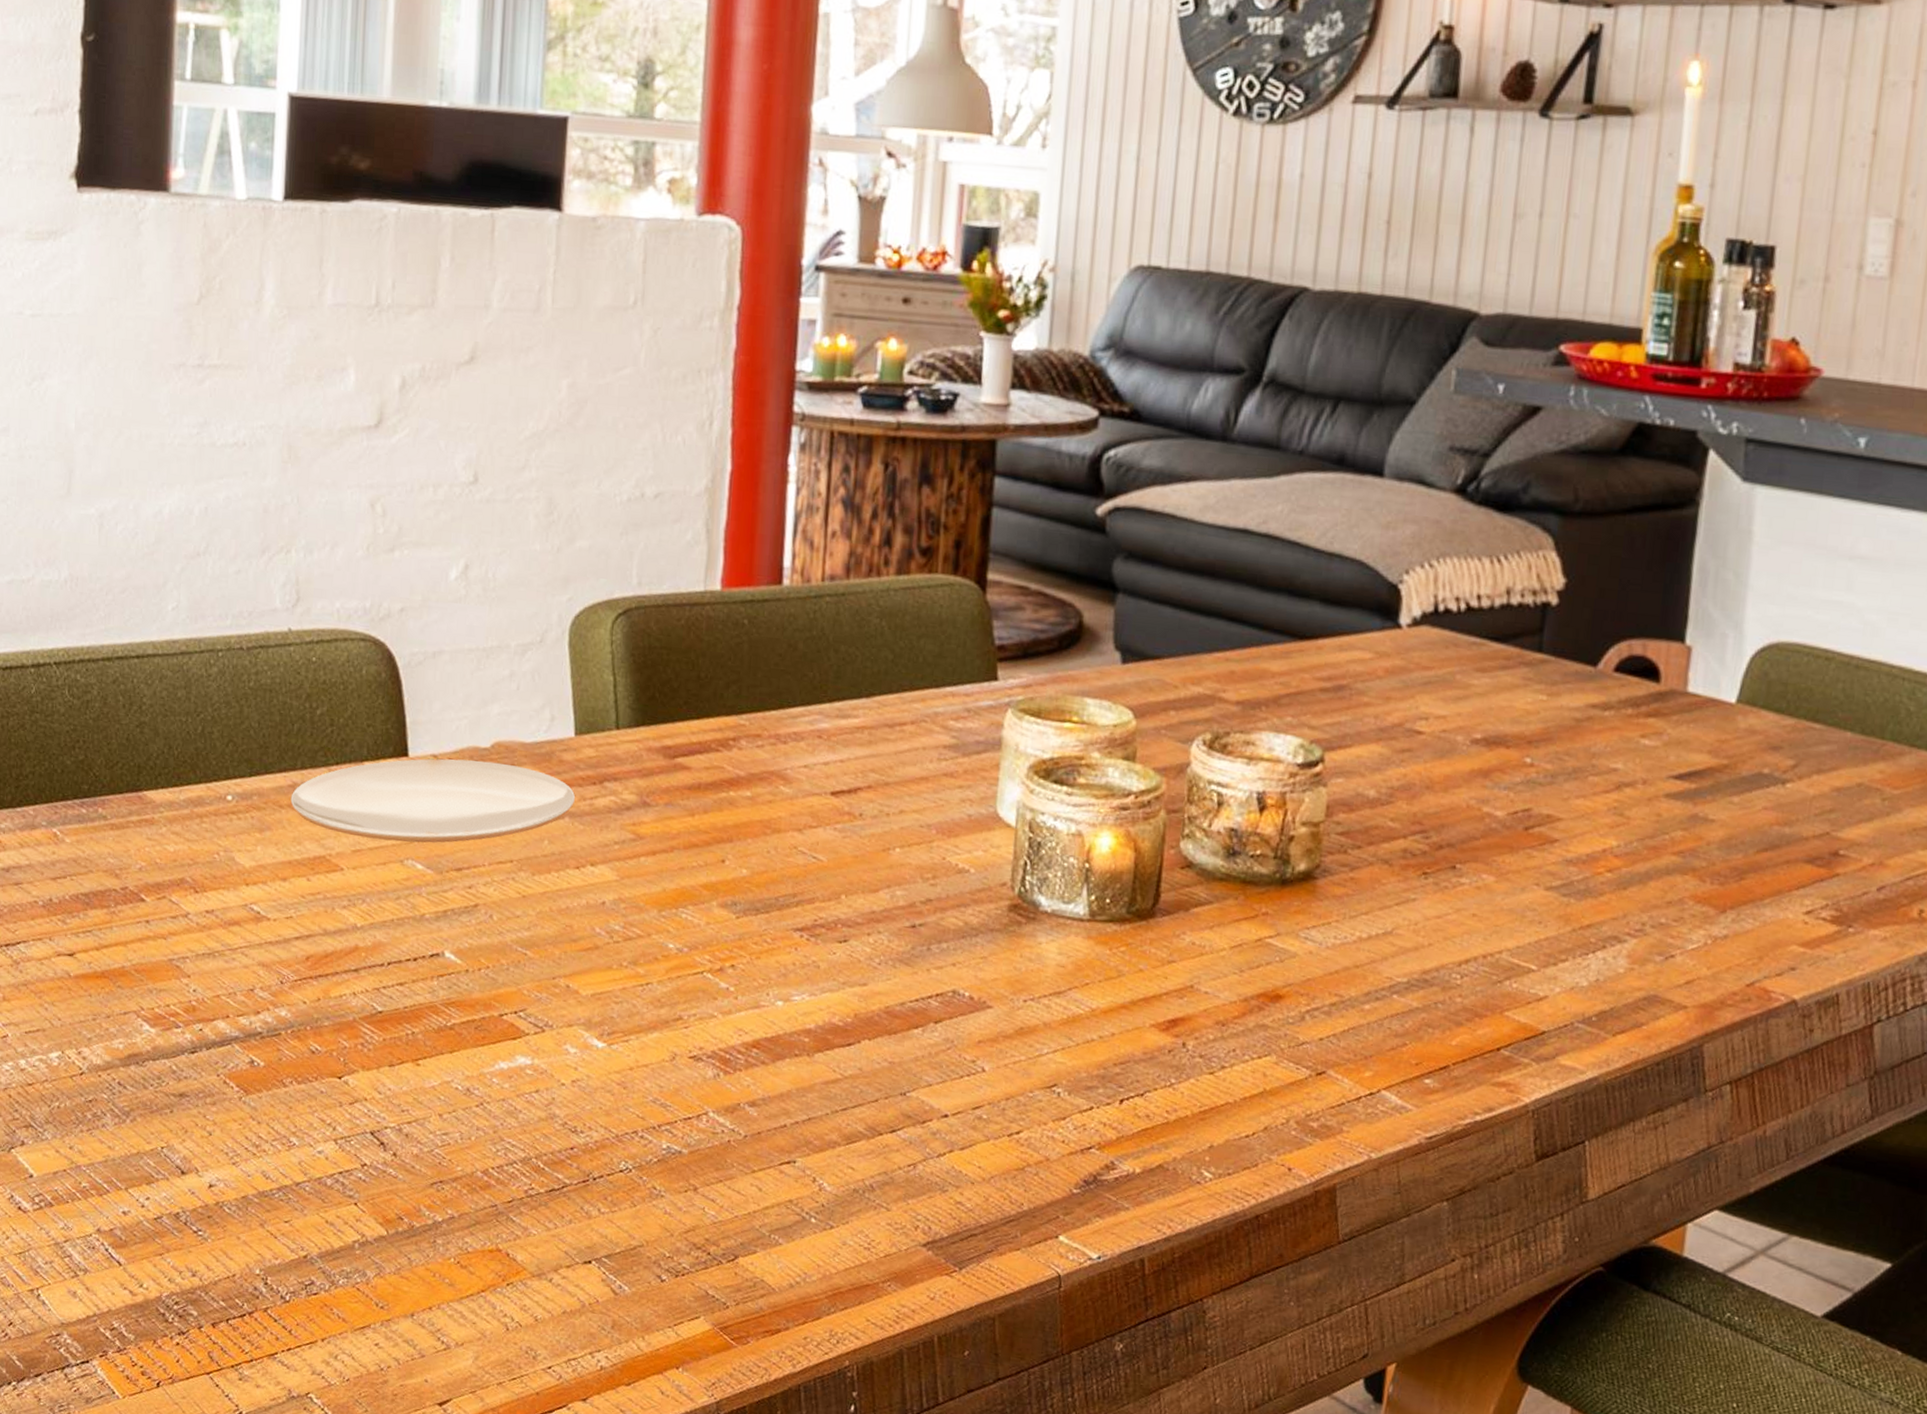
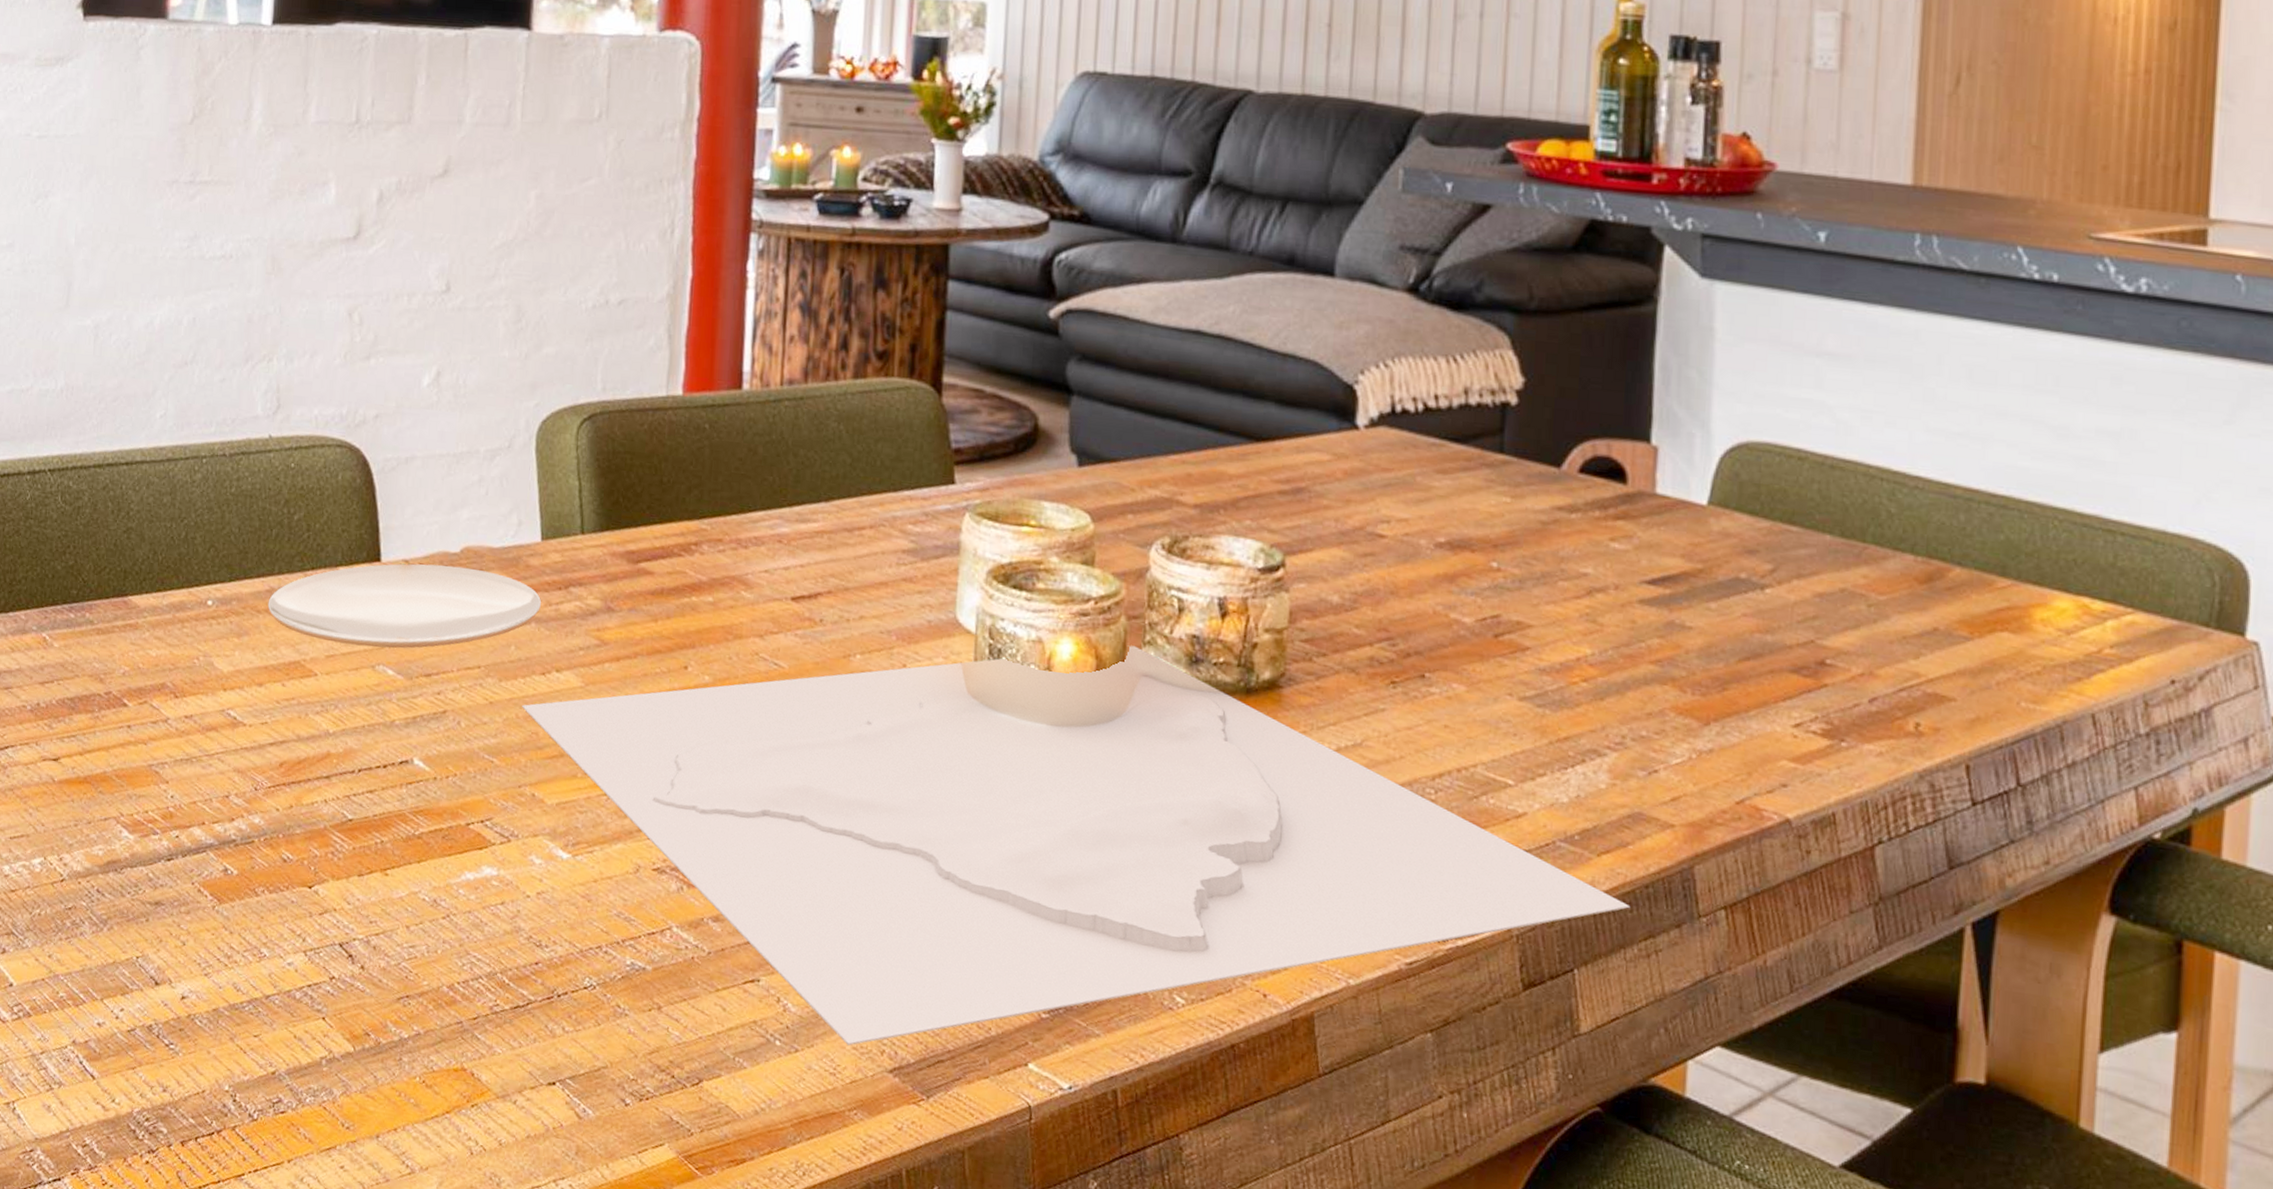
napkin: none [555,839,1642,1222] -> present [521,645,1631,1046]

